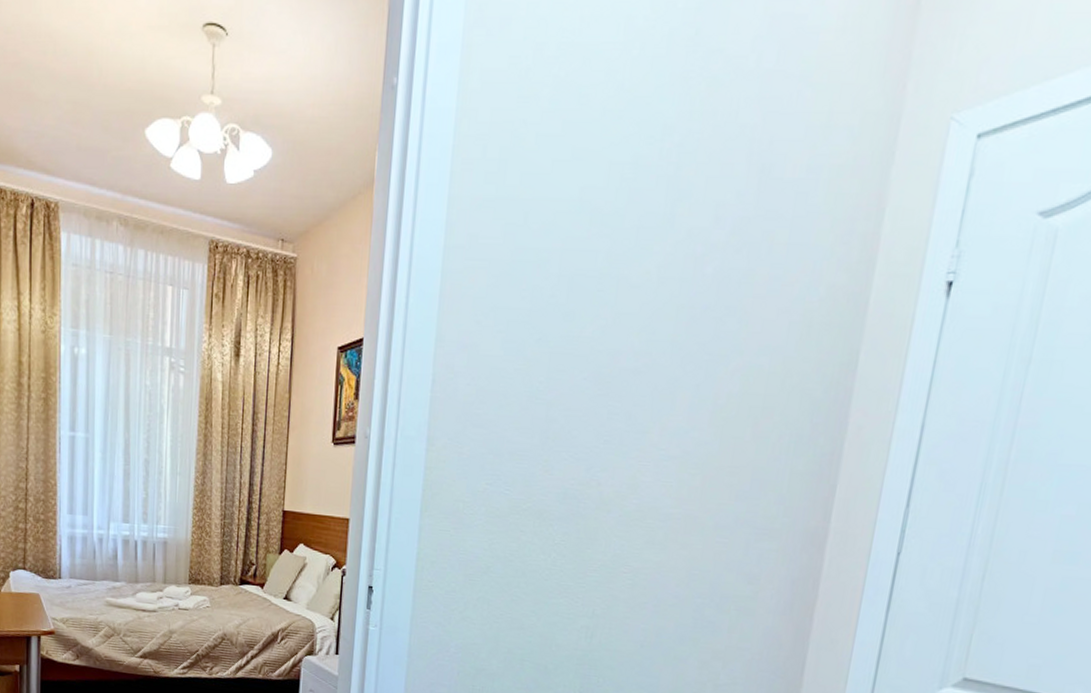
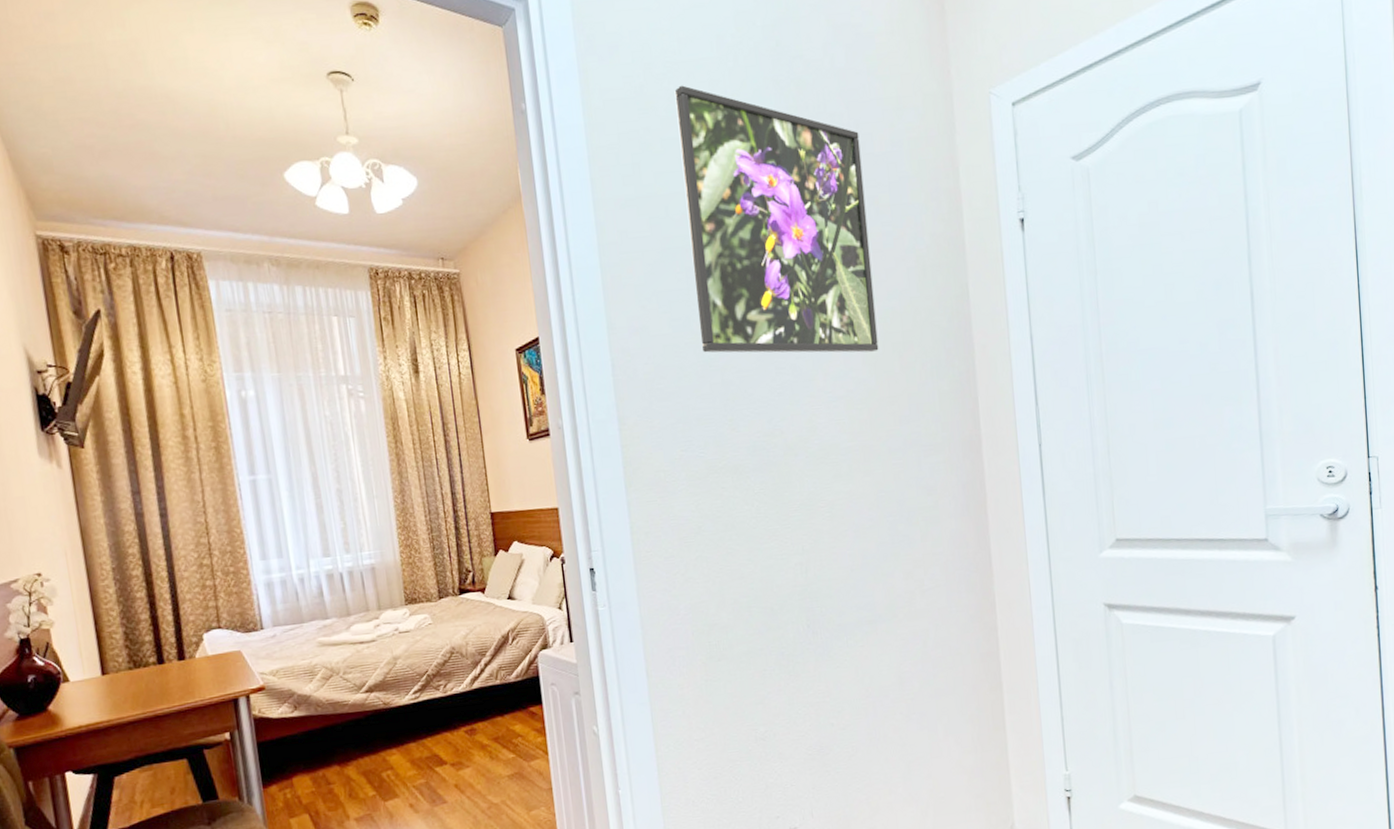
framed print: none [532,73,771,412] -> present [674,85,879,353]

